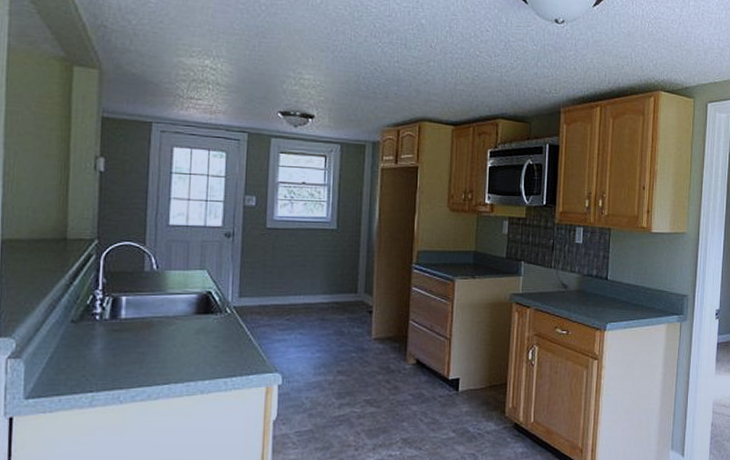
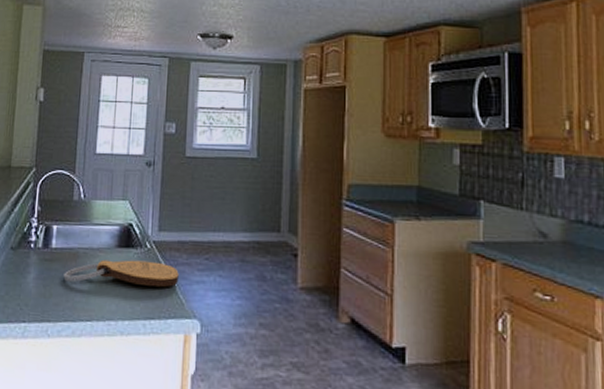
cutting board: none [136,325,260,349] -> present [63,259,179,287]

